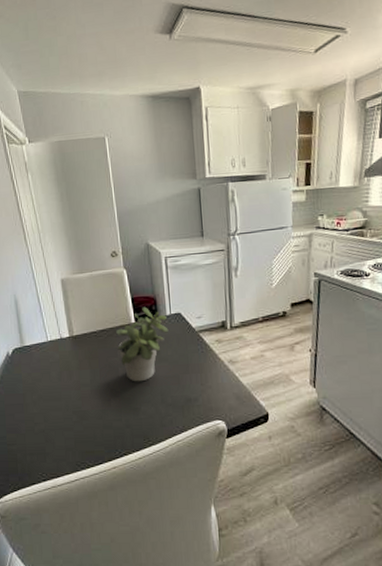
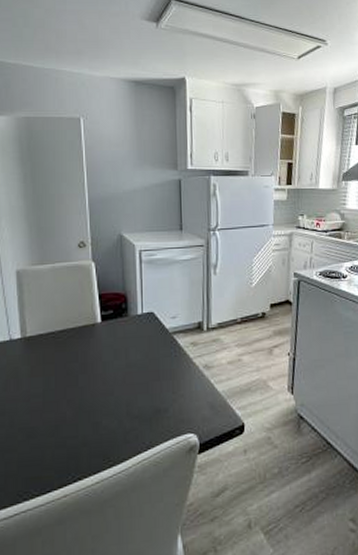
potted plant: present [116,306,169,382] -> none [78,304,139,392]

